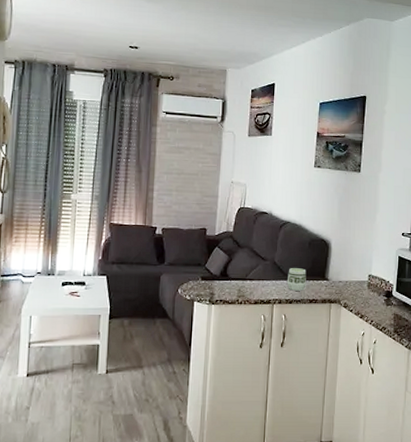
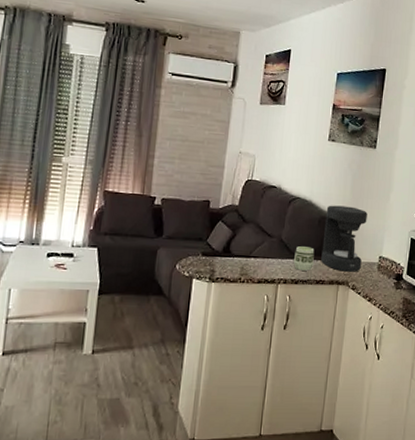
coffee maker: none [313,228,355,291] -> present [321,205,367,272]

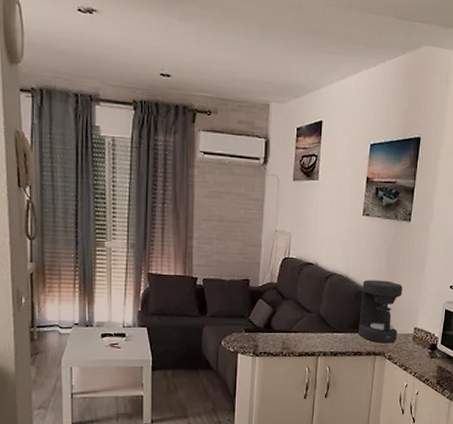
cup: present [293,246,315,271] -> none [331,320,352,343]

